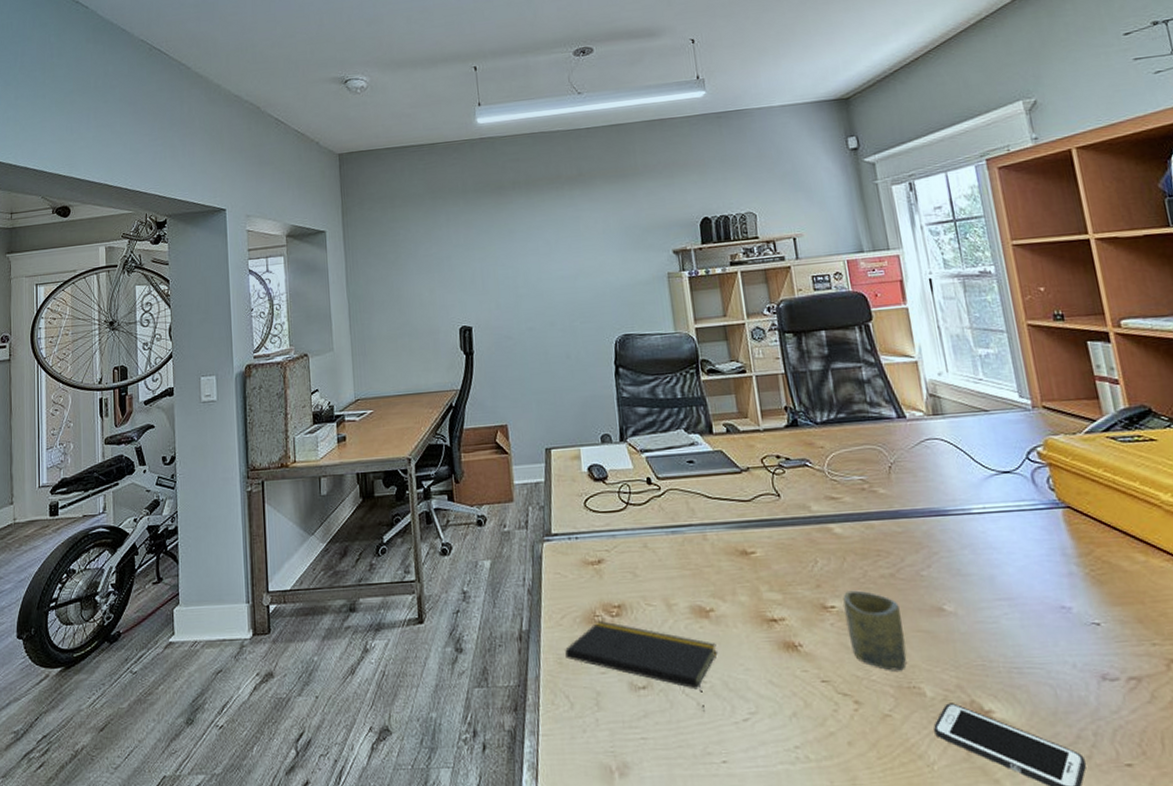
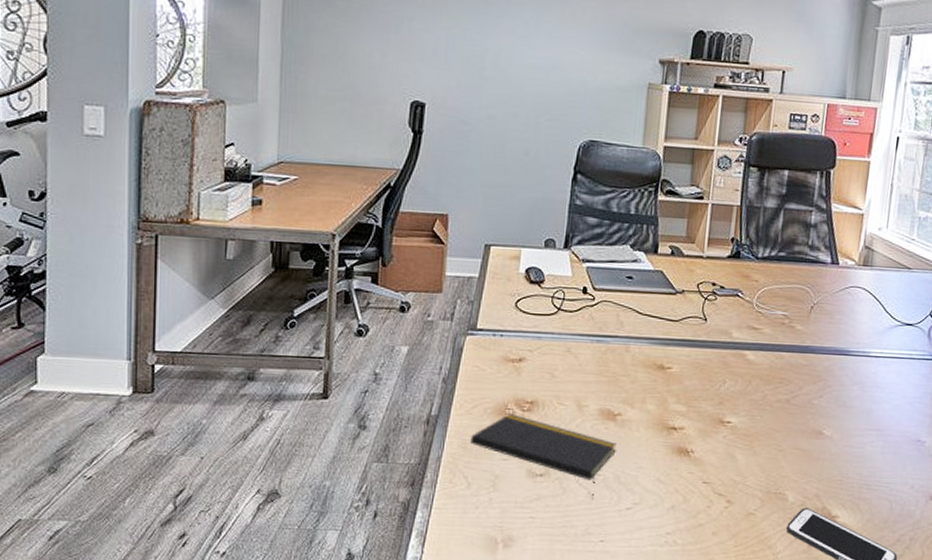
cup: present [843,590,907,671] -> none [736,410,786,479]

